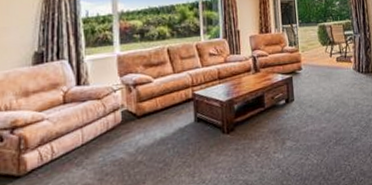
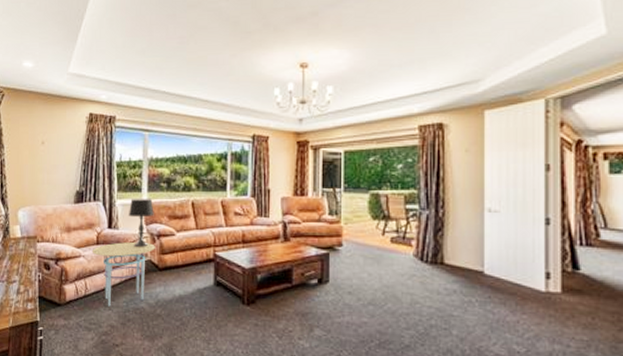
side table: none [57,93,132,166] -> present [91,241,155,307]
table lamp: none [100,51,129,101] -> present [129,199,154,248]

